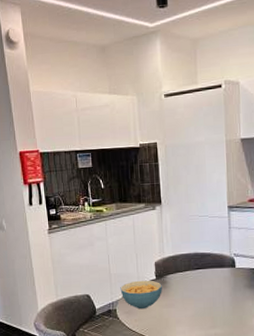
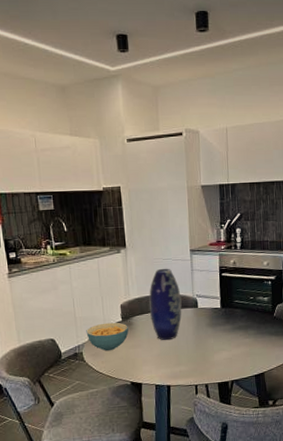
vase: none [184,225,218,300] -> present [149,268,182,340]

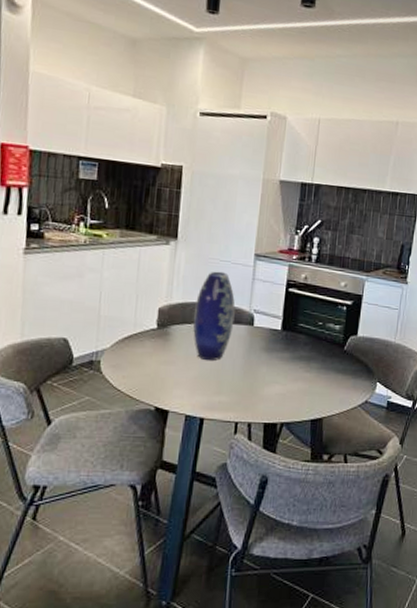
cereal bowl: present [86,322,129,351] -> none [109,327,164,364]

